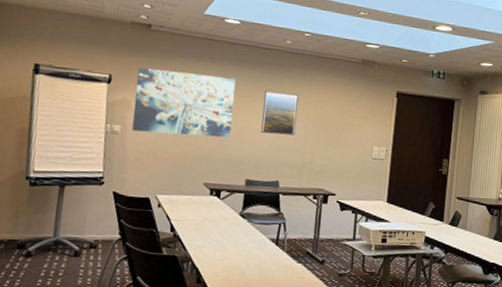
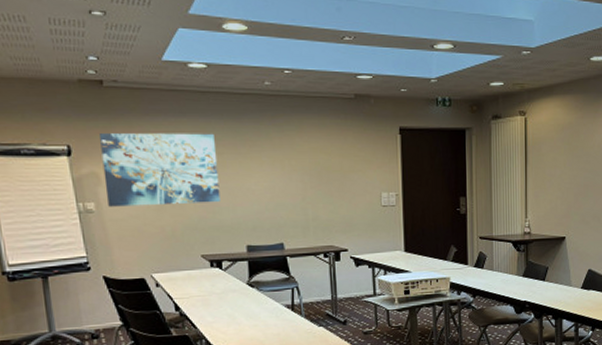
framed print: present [261,90,299,136] -> none [249,143,293,192]

